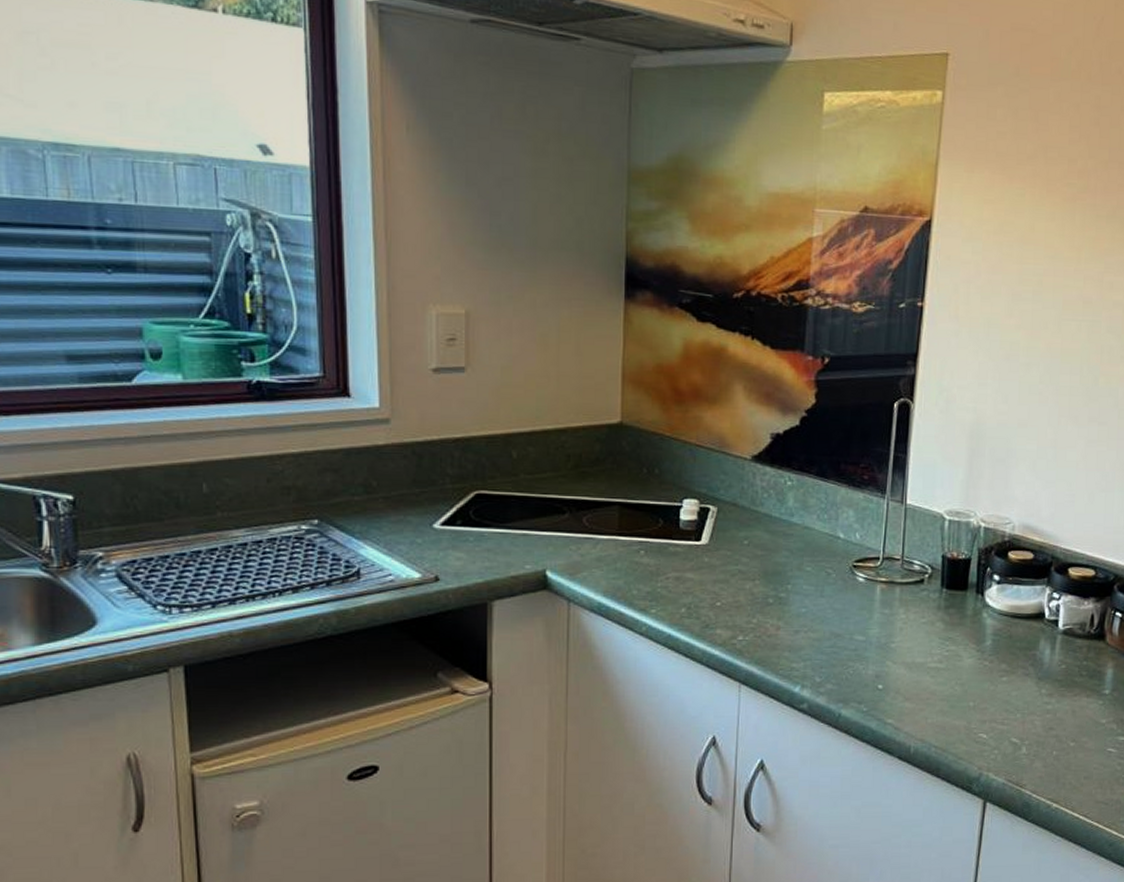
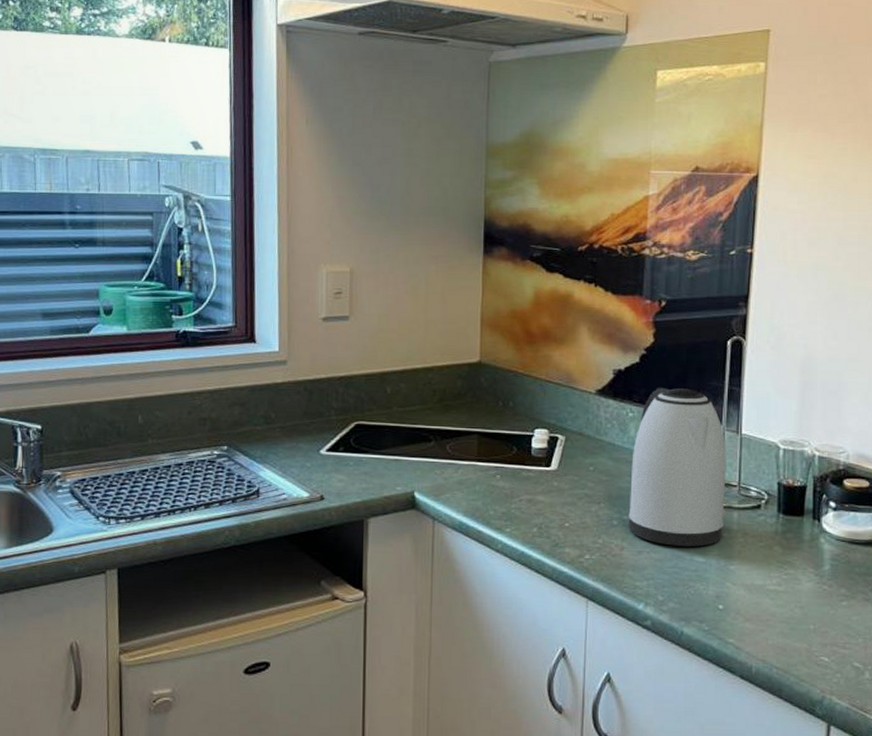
kettle: none [785,453,890,624] -> present [628,387,726,547]

